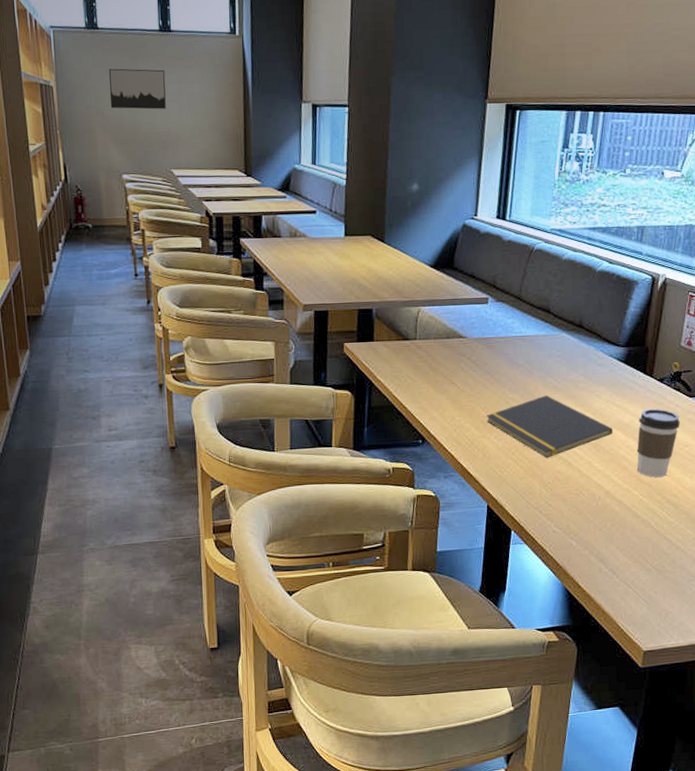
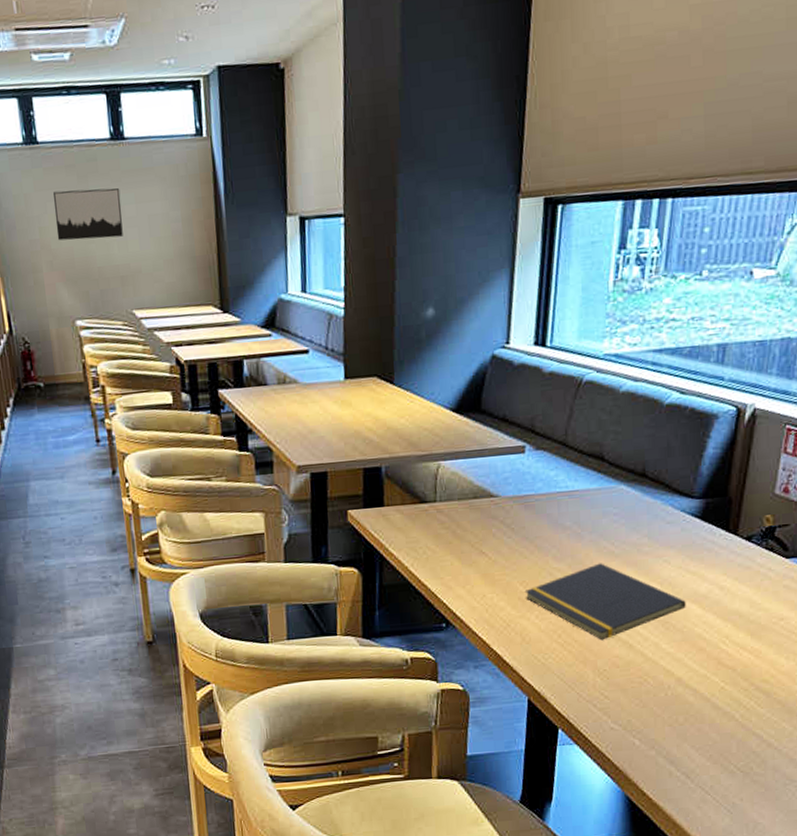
coffee cup: present [637,408,680,477] -> none [717,574,773,660]

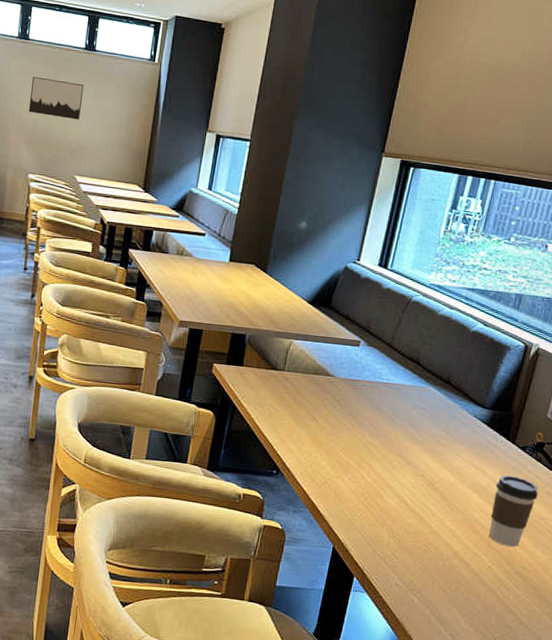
notepad: present [524,563,686,641] -> none [343,445,469,509]
coffee cup: none [717,574,773,660] -> present [489,474,538,547]

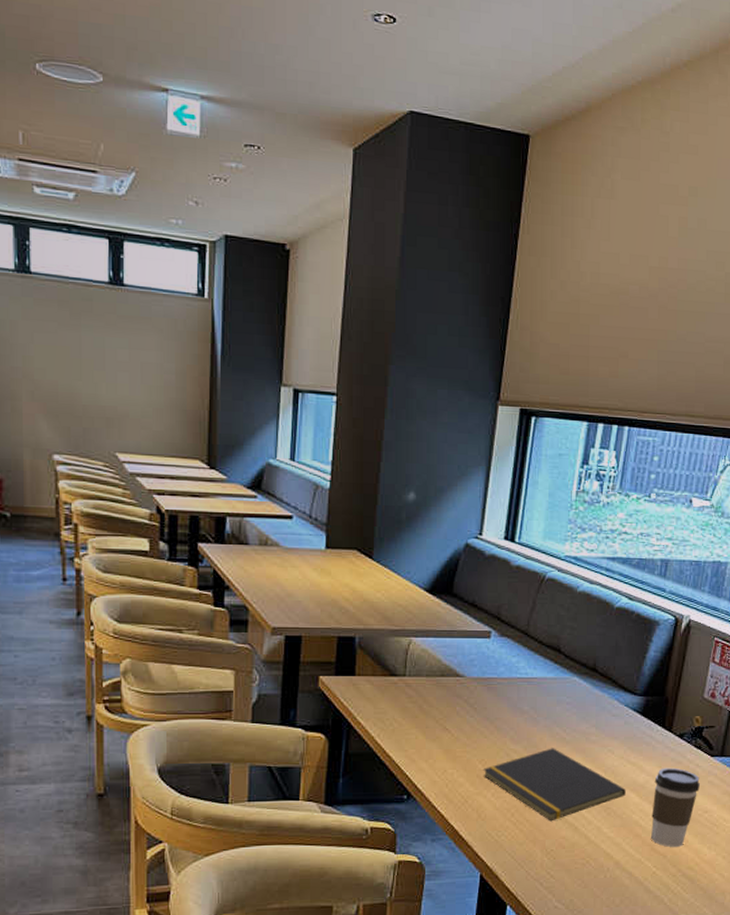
wall art: present [28,76,84,120] -> none [41,323,114,379]
notepad: none [343,445,469,509] -> present [483,748,626,822]

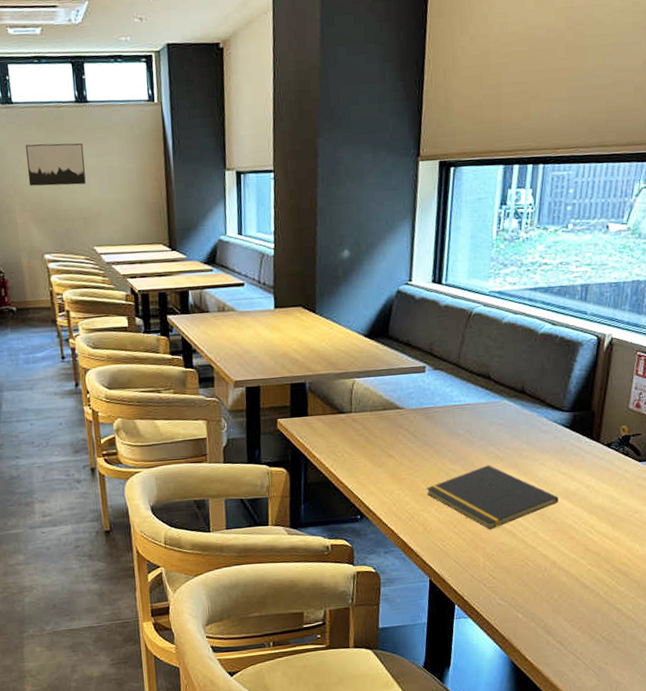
wall art: none [41,323,114,379] -> present [26,143,86,186]
coffee cup: present [651,767,700,847] -> none [584,474,629,546]

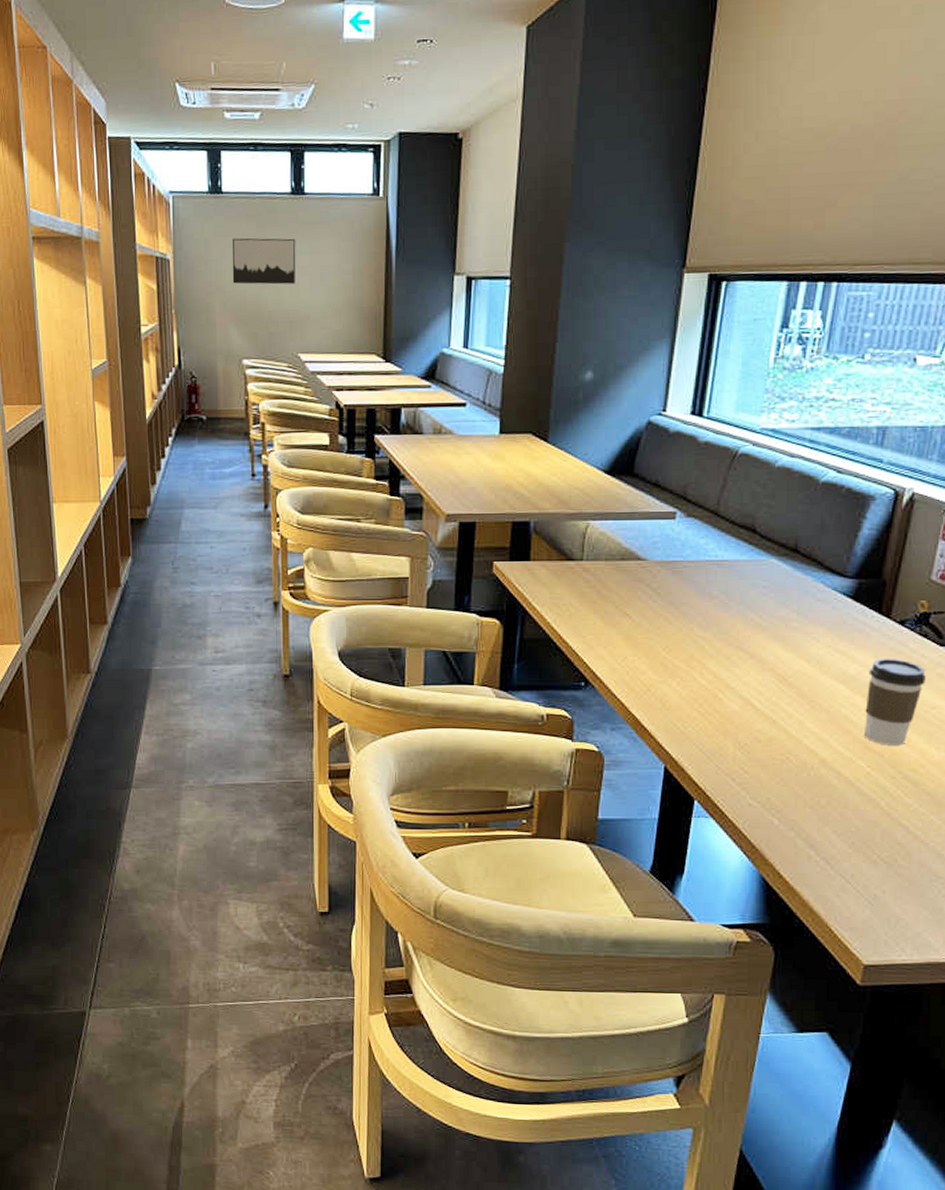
notepad: present [426,465,559,530] -> none [667,635,834,714]
coffee cup: none [584,474,629,546] -> present [865,658,926,746]

